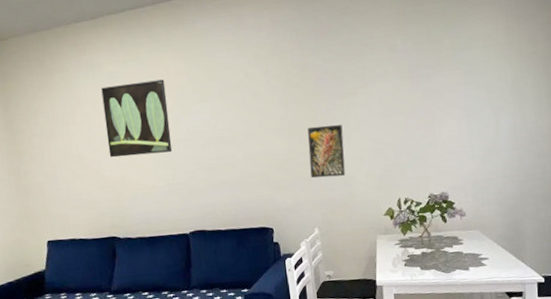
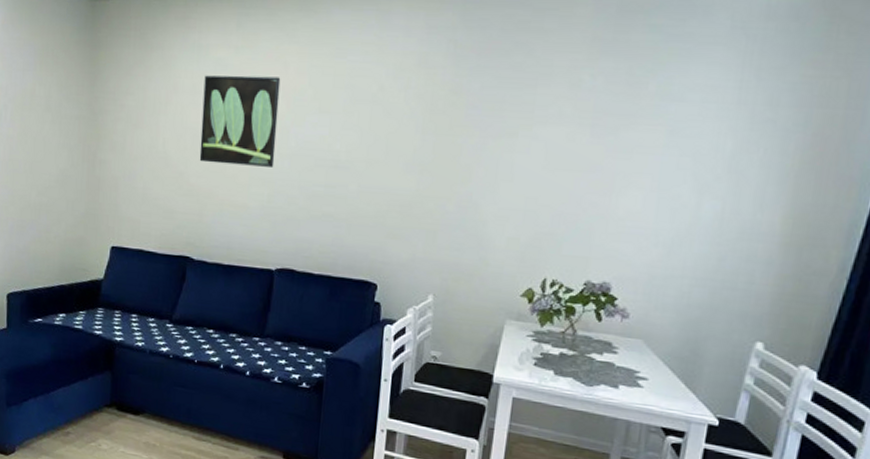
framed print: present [307,125,346,178] -> none [437,167,490,236]

